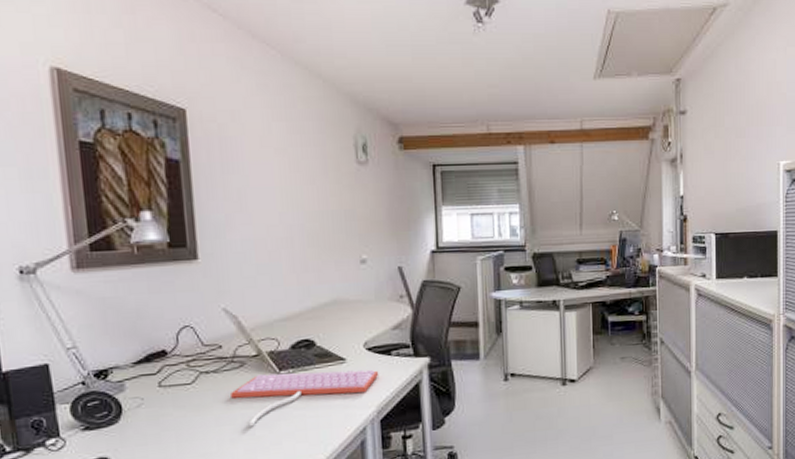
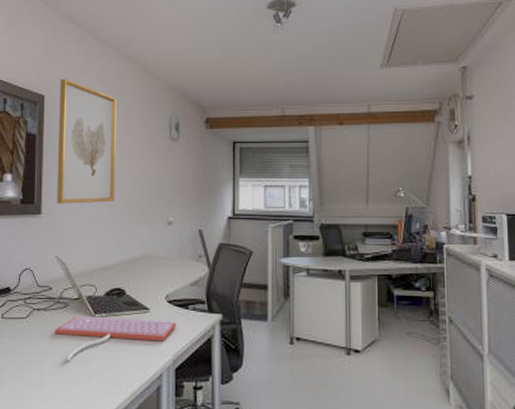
wall art: none [205,86,294,246] -> present [56,78,117,204]

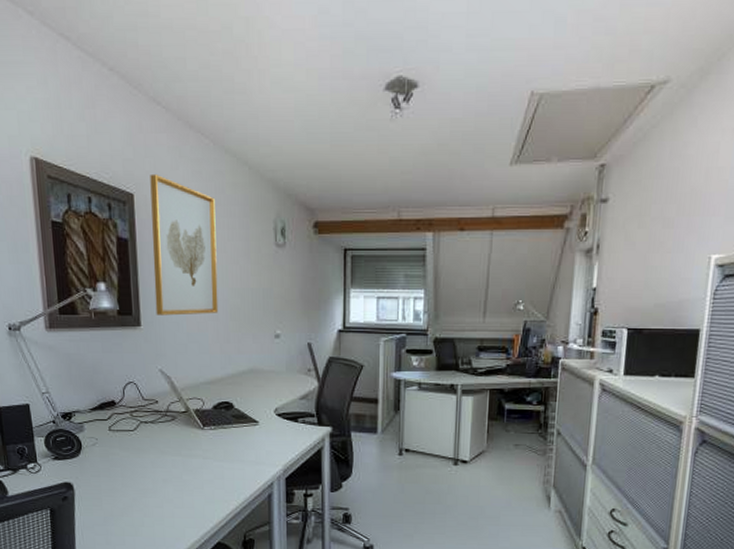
keyboard: present [55,316,177,362] -> none [164,428,287,472]

